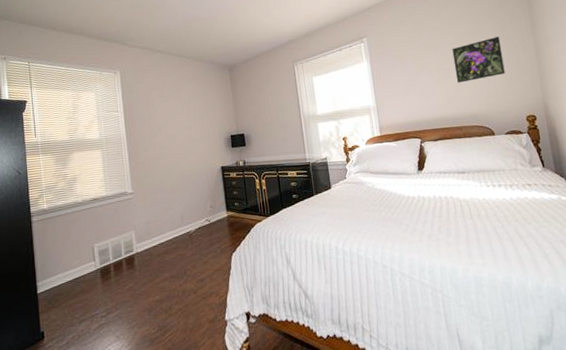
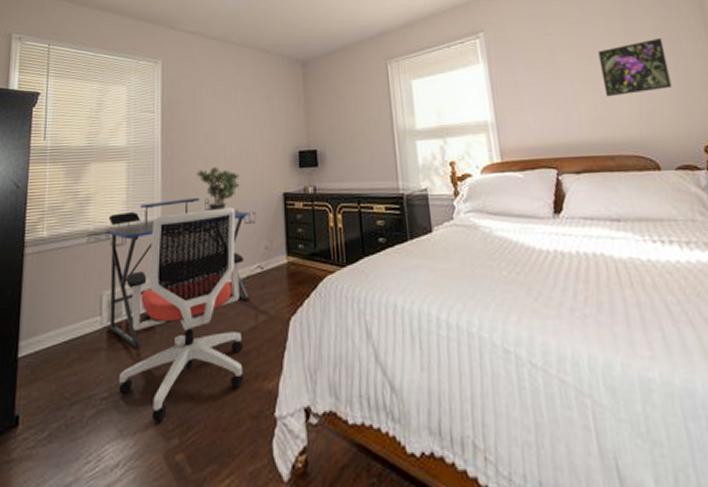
desk: none [77,173,203,281] -> present [87,197,256,347]
office chair: none [110,179,202,329] -> present [119,207,245,422]
potted plant: none [155,150,189,183] -> present [196,166,241,212]

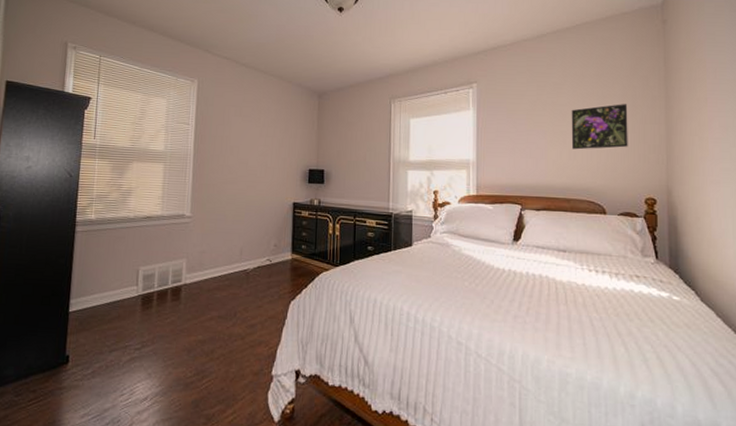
desk: present [87,197,256,347] -> none [127,199,269,313]
office chair: present [119,207,245,422] -> none [149,210,256,370]
potted plant: present [196,166,241,212] -> none [221,175,259,212]

